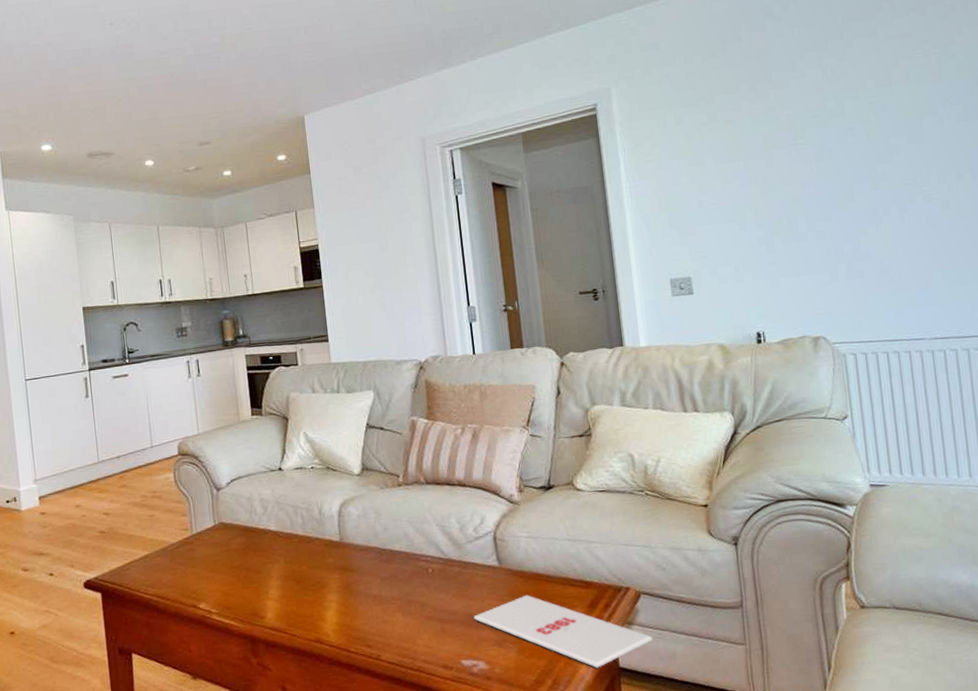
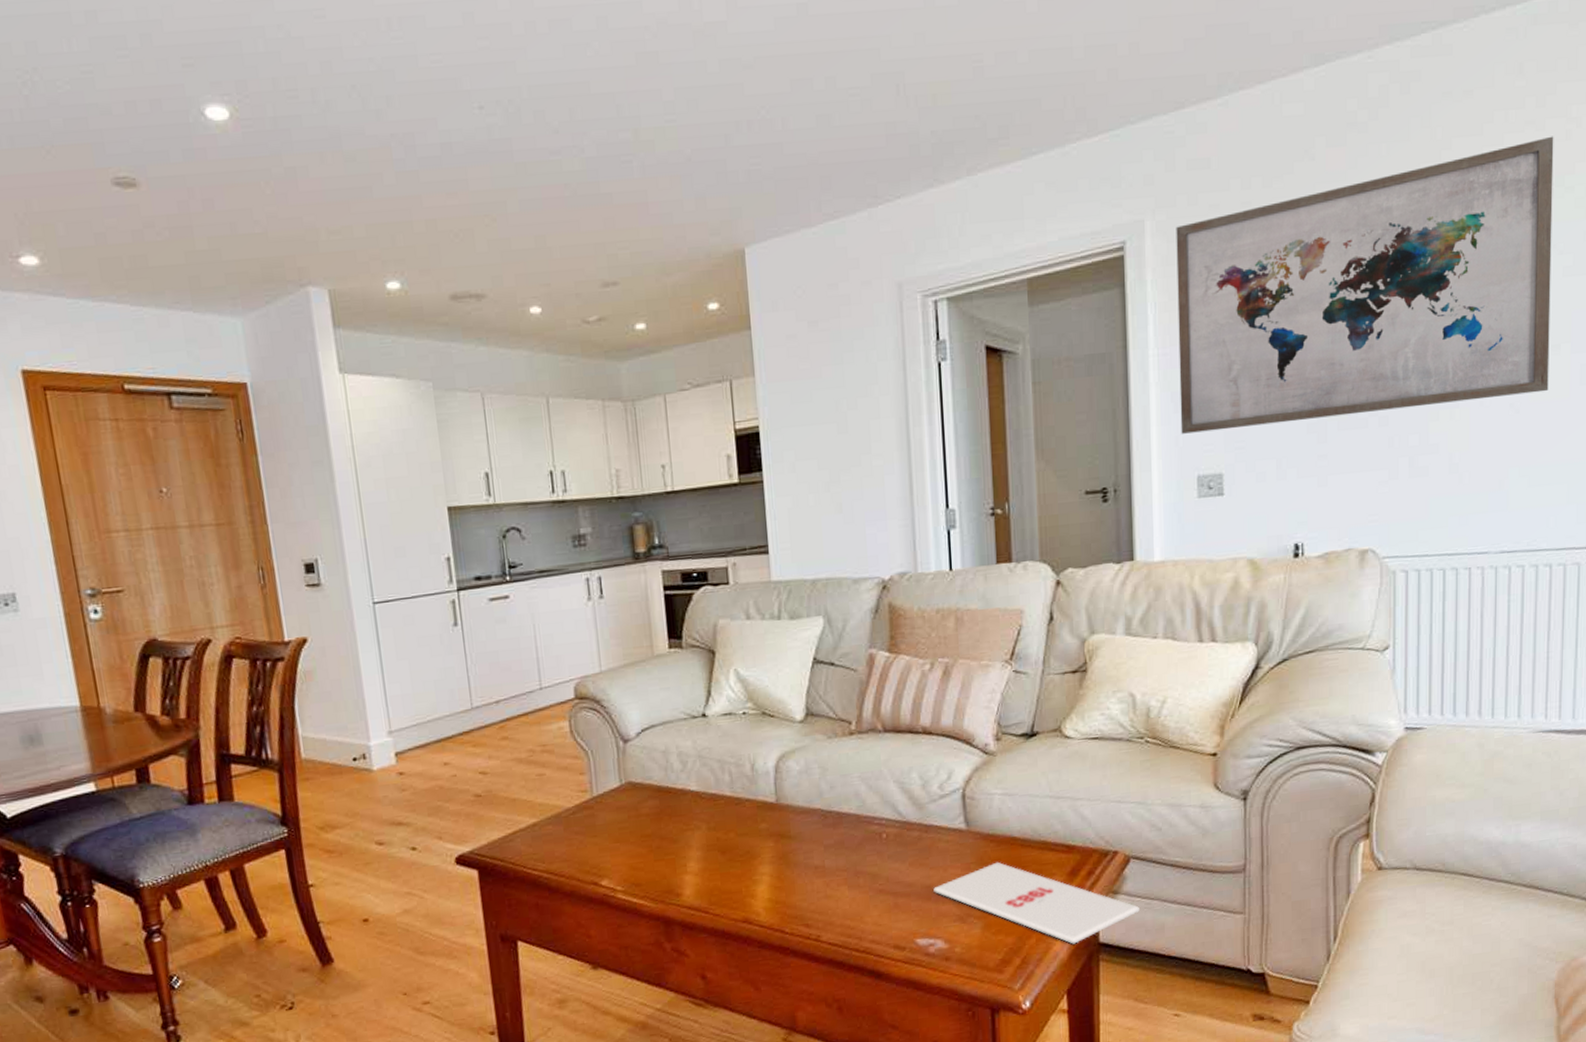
wall art: none [636,18,958,247] -> present [1176,136,1554,434]

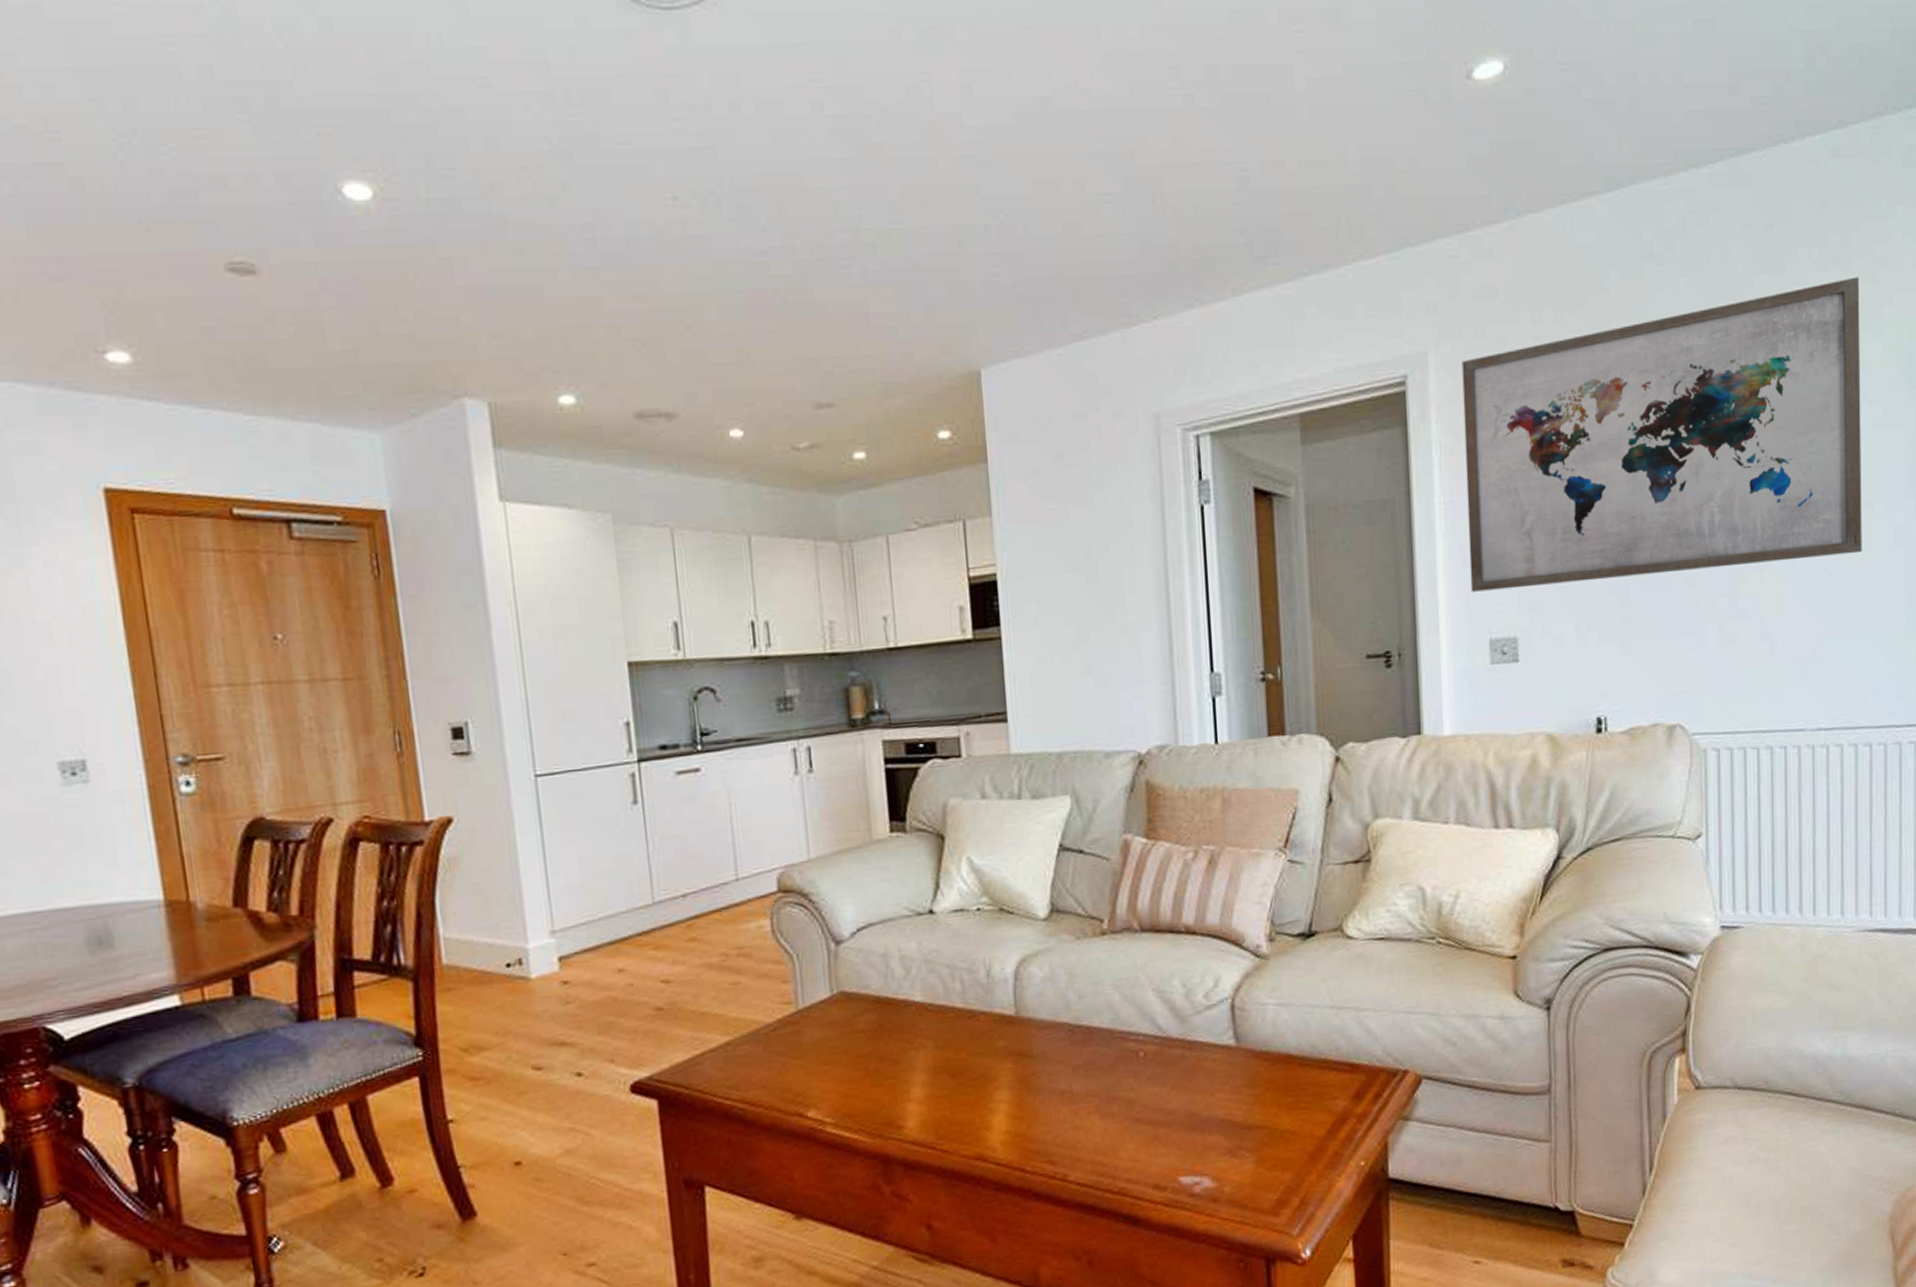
magazine: present [933,862,1139,944] -> none [1199,1084,1433,1181]

